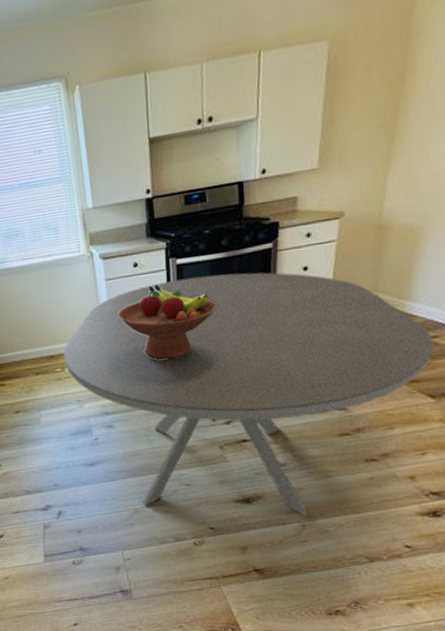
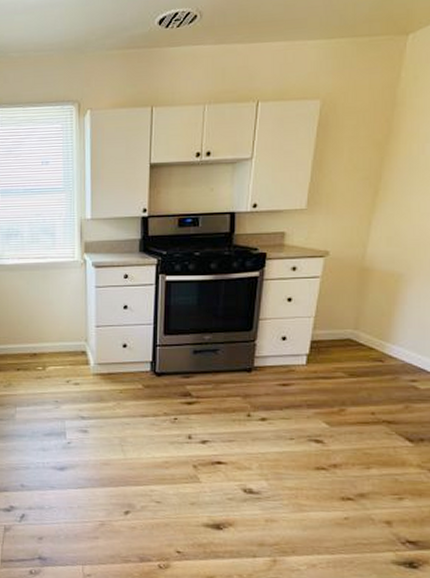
dining table: present [63,272,434,516] -> none [46,294,413,550]
fruit bowl: present [118,284,217,360] -> none [104,297,201,371]

